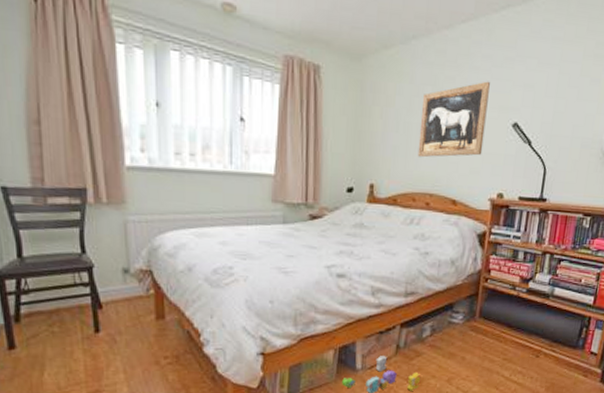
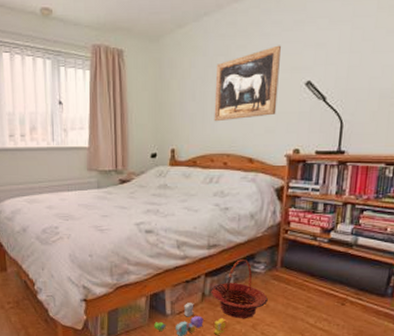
basket: none [406,309,465,373] -> present [211,259,268,319]

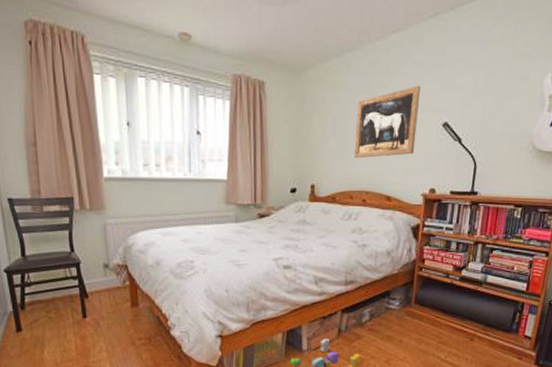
basket: present [211,259,268,319] -> none [347,296,402,354]

